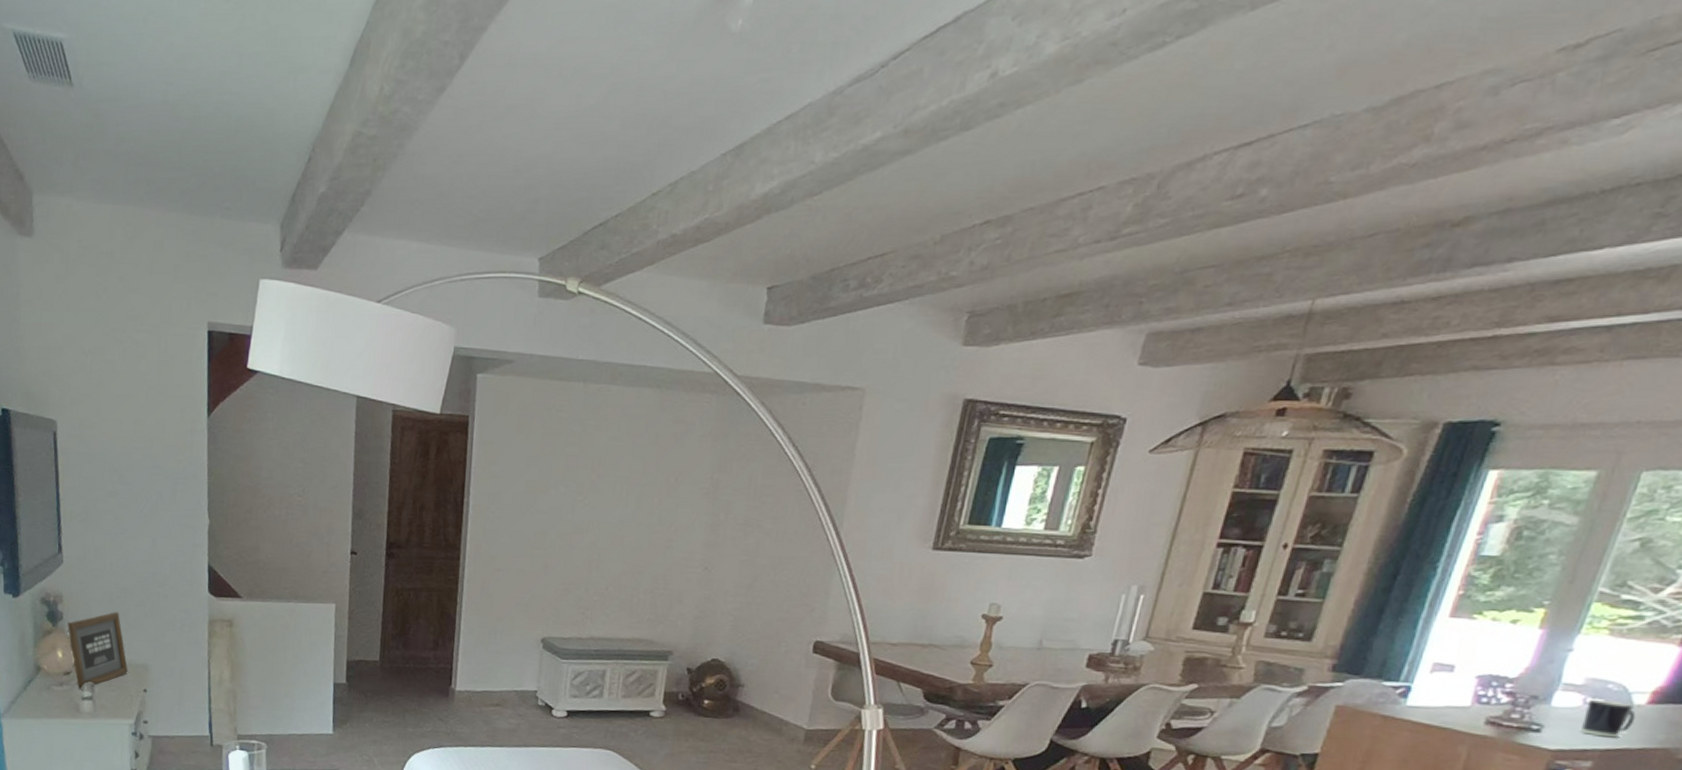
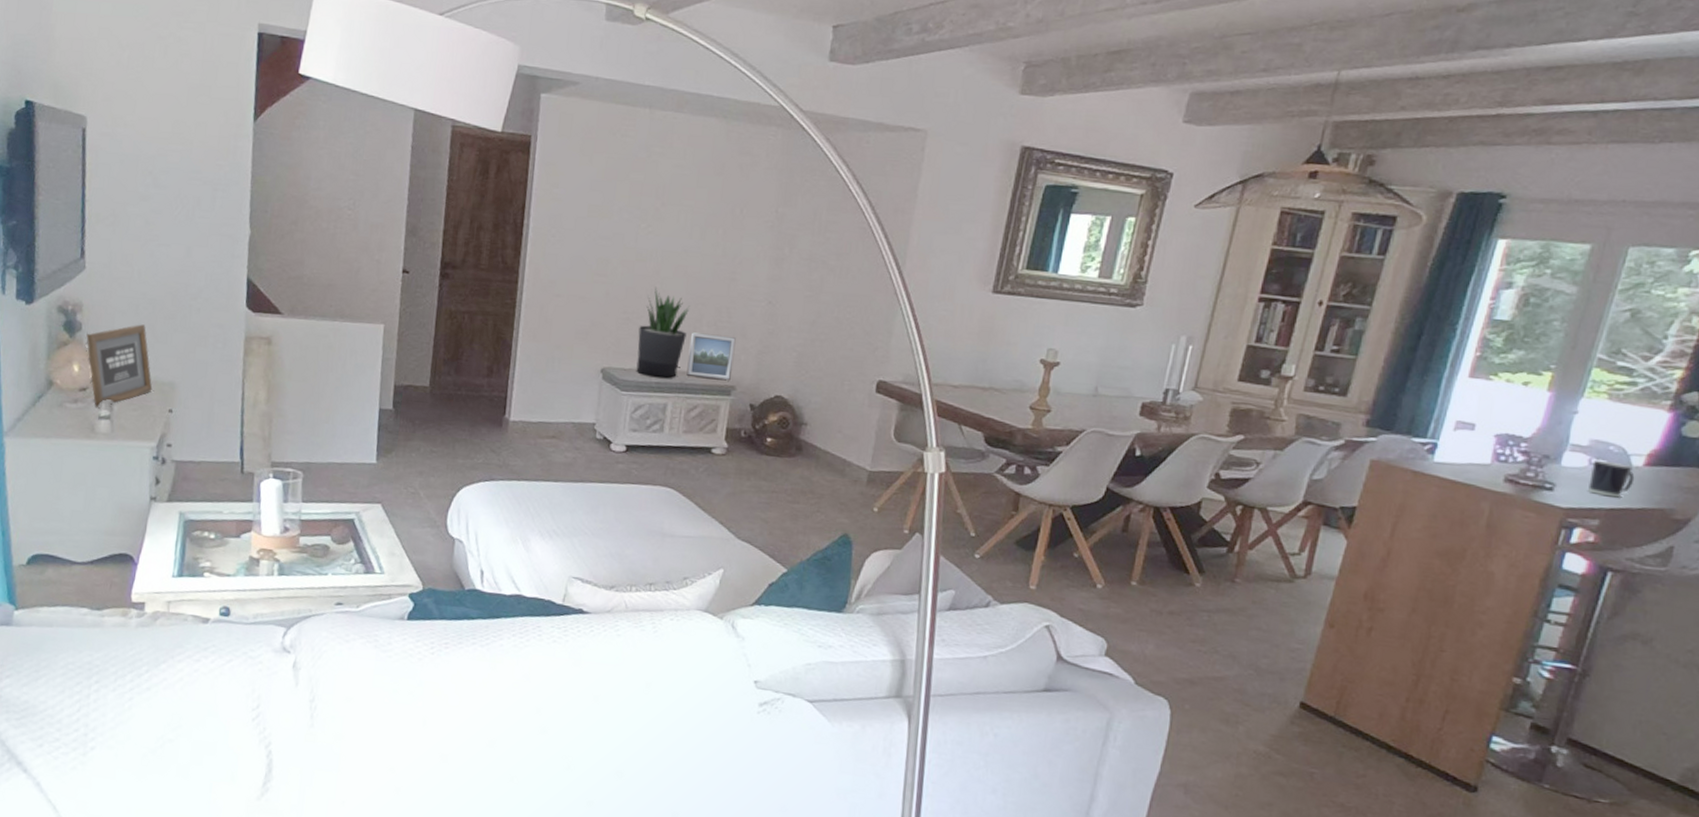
planter: none [575,557,626,647] -> present [636,286,689,380]
picture frame: none [624,600,673,646] -> present [686,332,736,381]

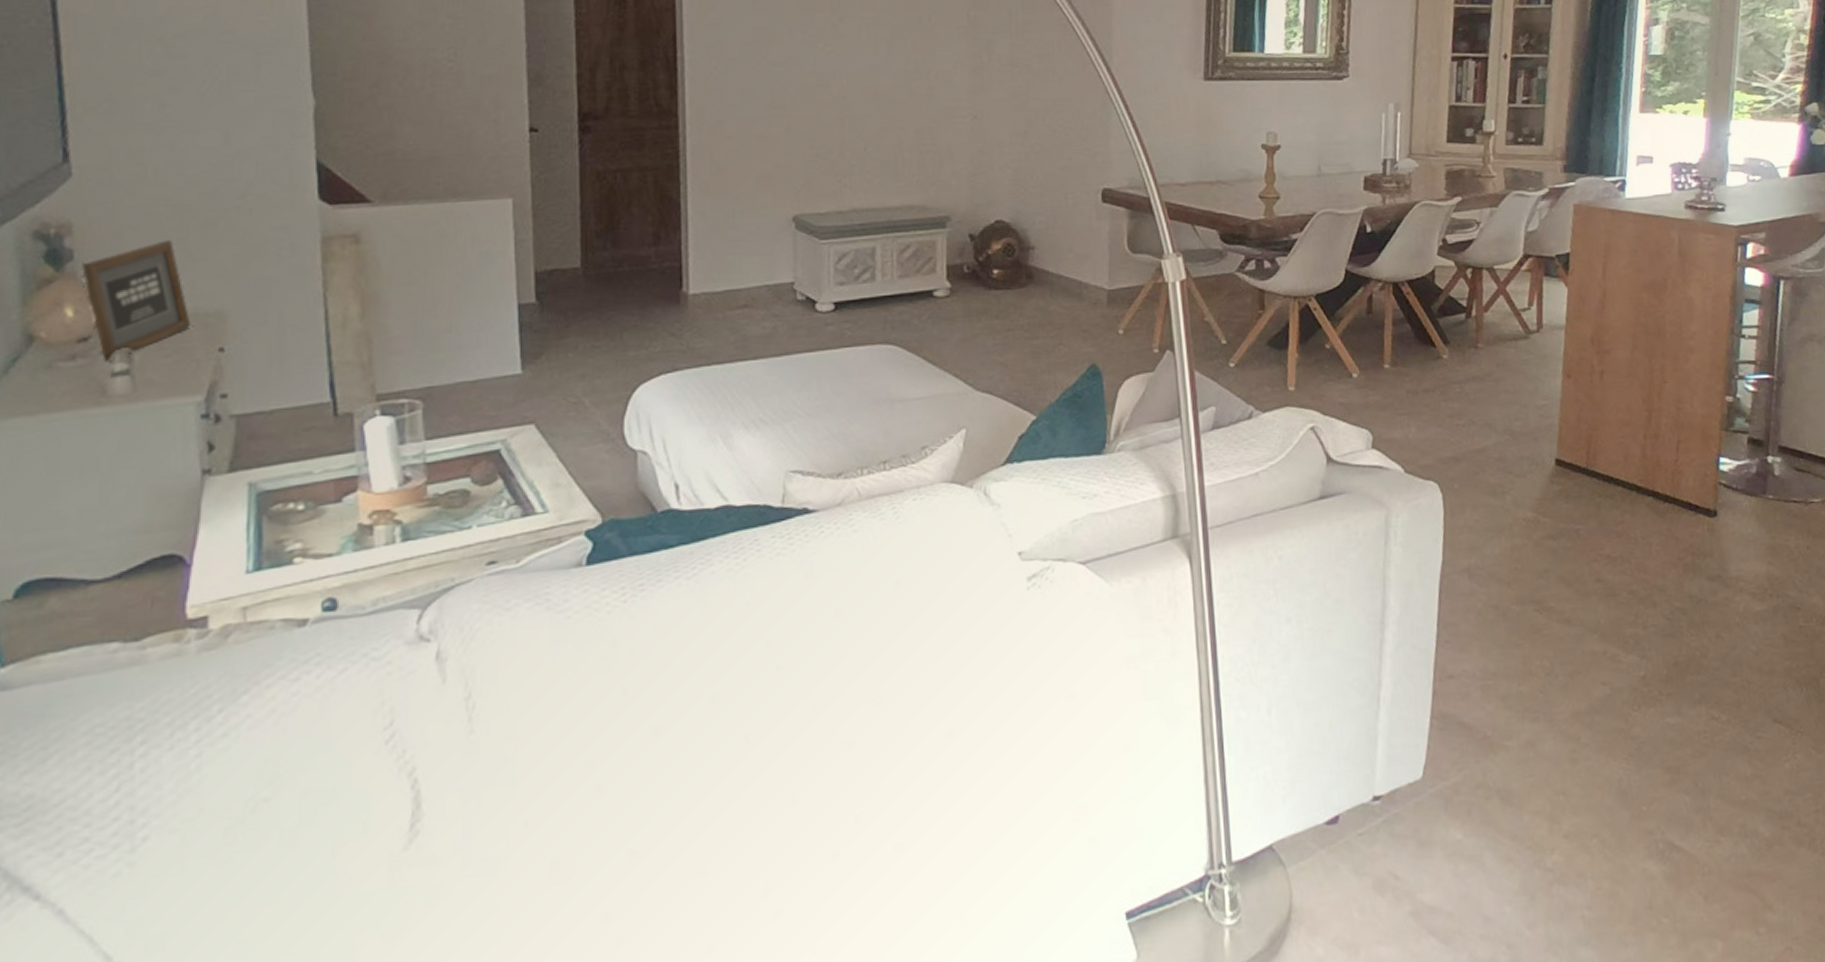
planter: present [636,286,689,380] -> none [831,113,887,220]
picture frame: present [686,332,736,381] -> none [891,160,944,212]
mug: present [1588,459,1635,498] -> none [1750,176,1785,210]

